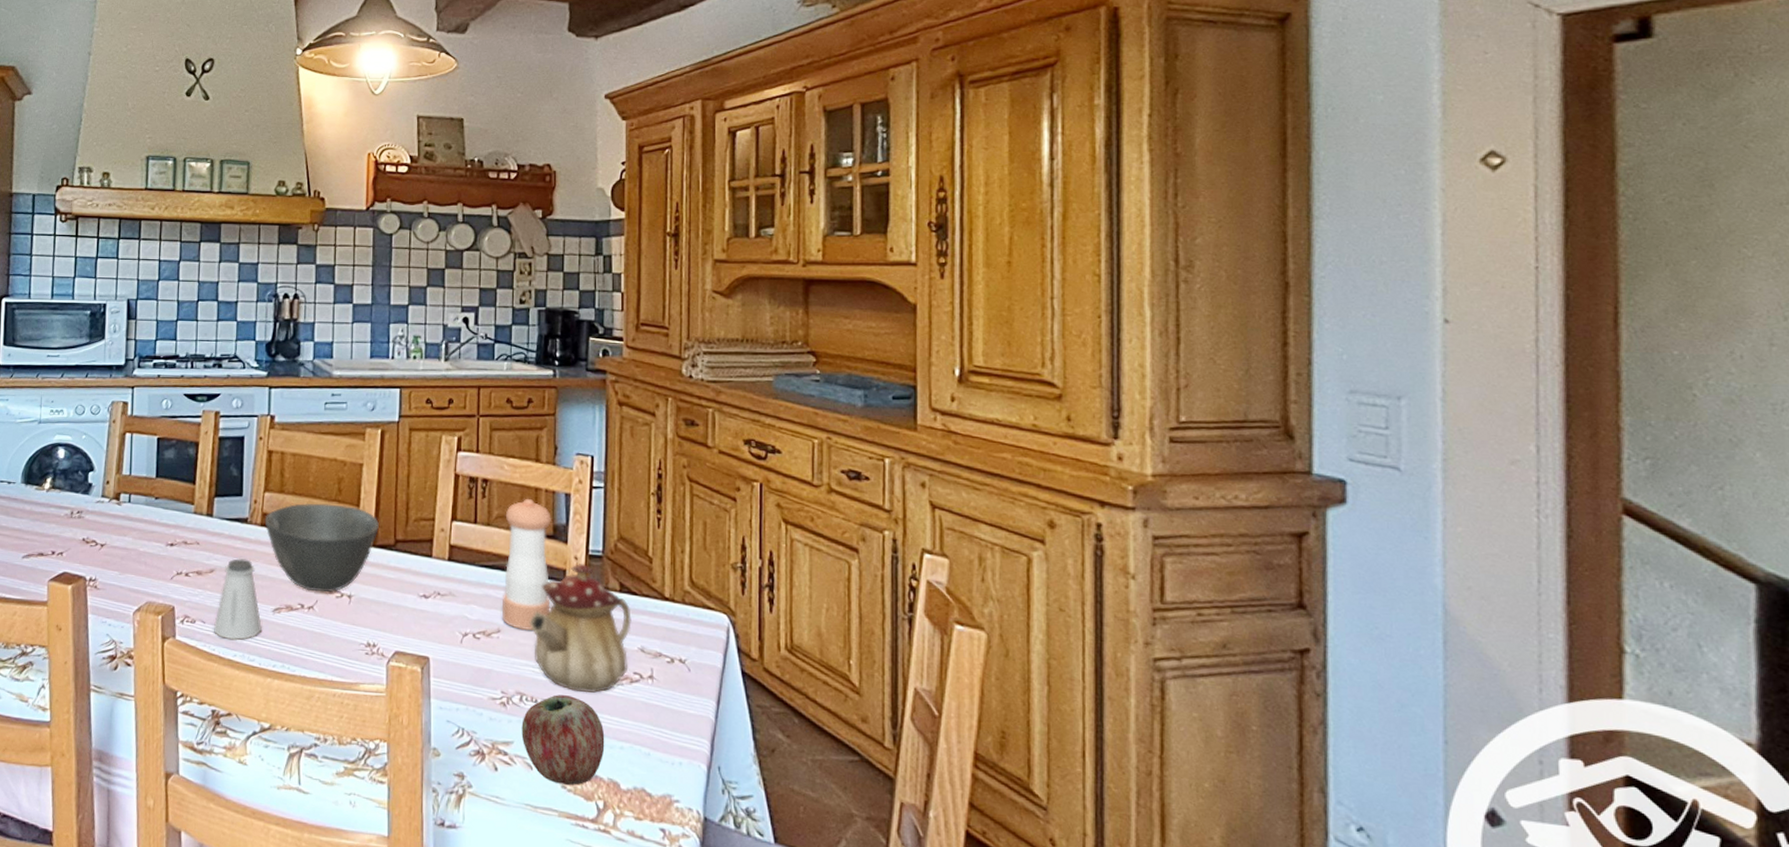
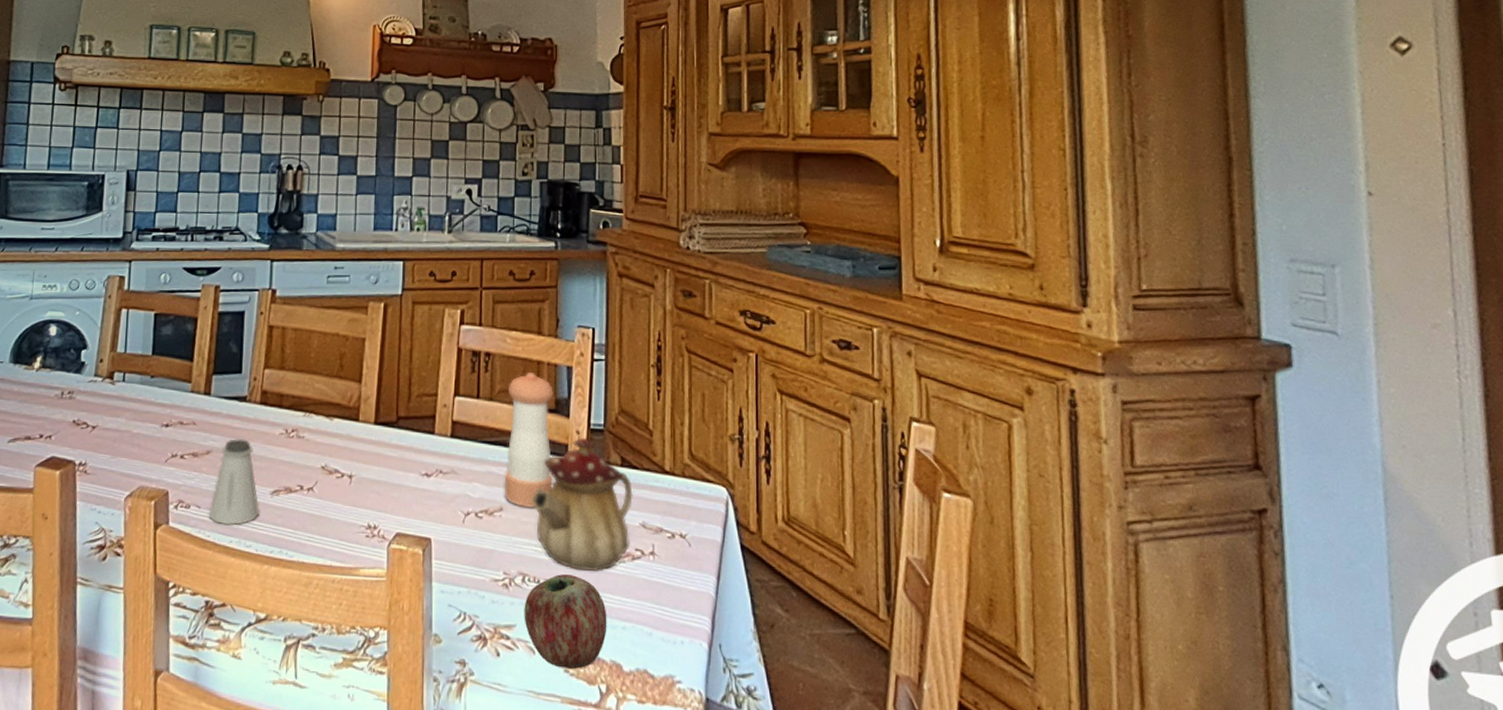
bowl: present [264,503,379,593] -> none [264,379,381,473]

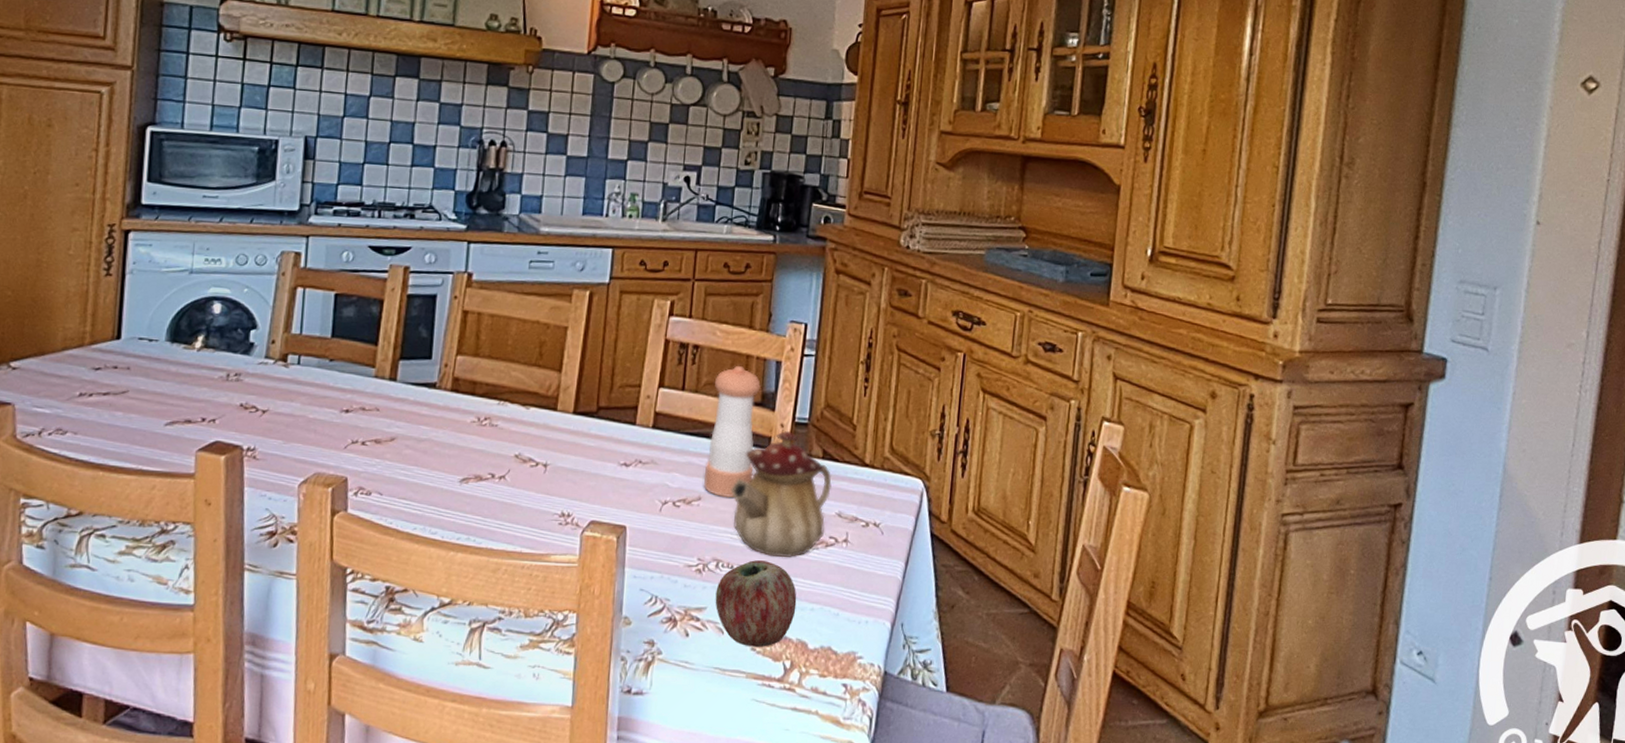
saltshaker: present [209,439,259,525] -> none [392,426,446,512]

